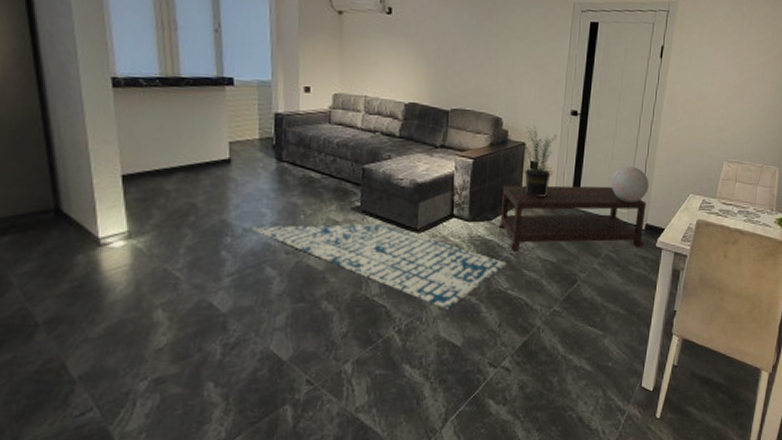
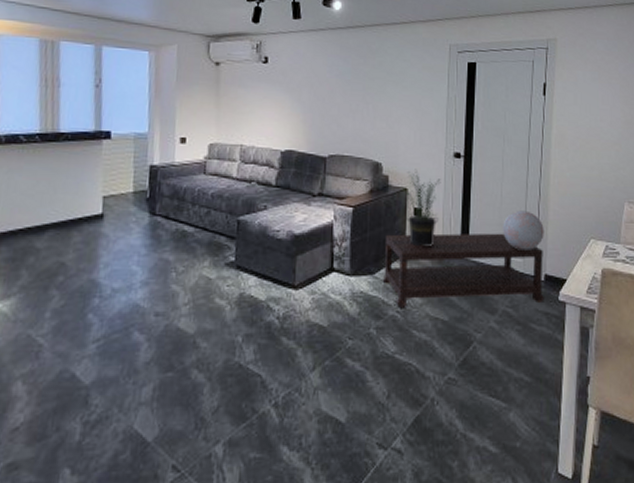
rug: present [250,223,507,310] -> none [119,280,394,378]

